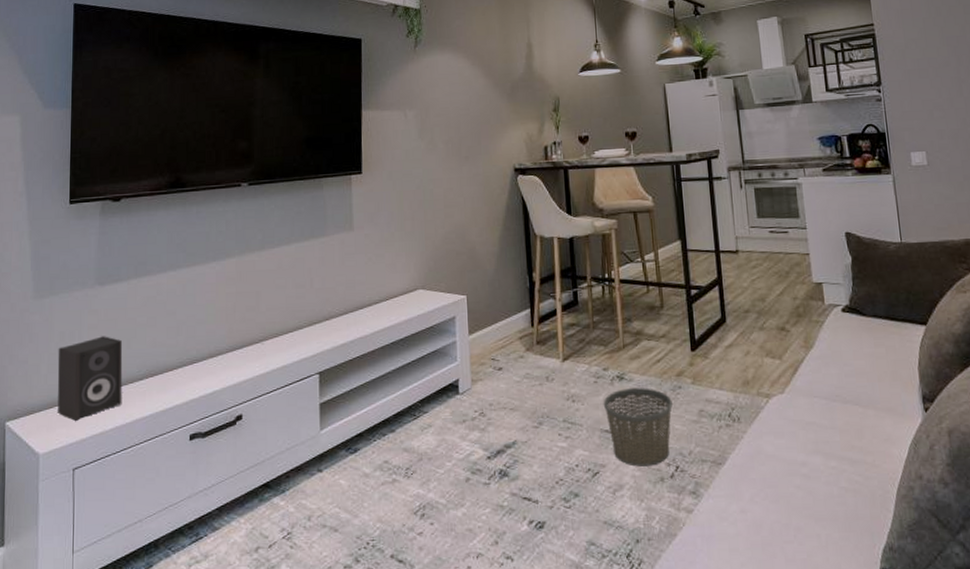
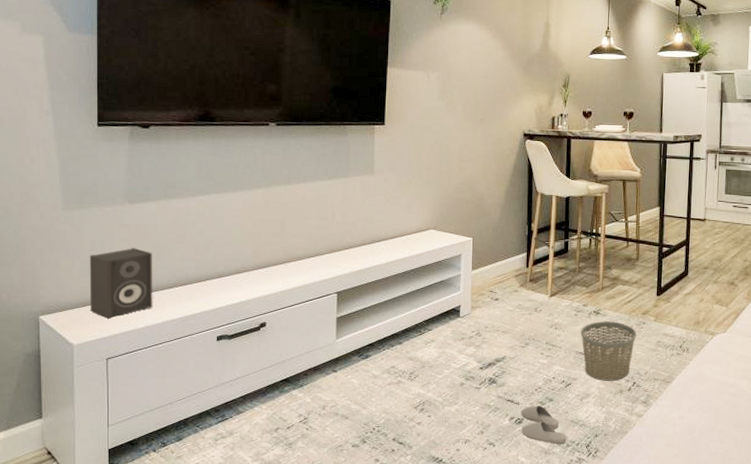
slippers: none [541,503,601,554] -> present [521,405,567,444]

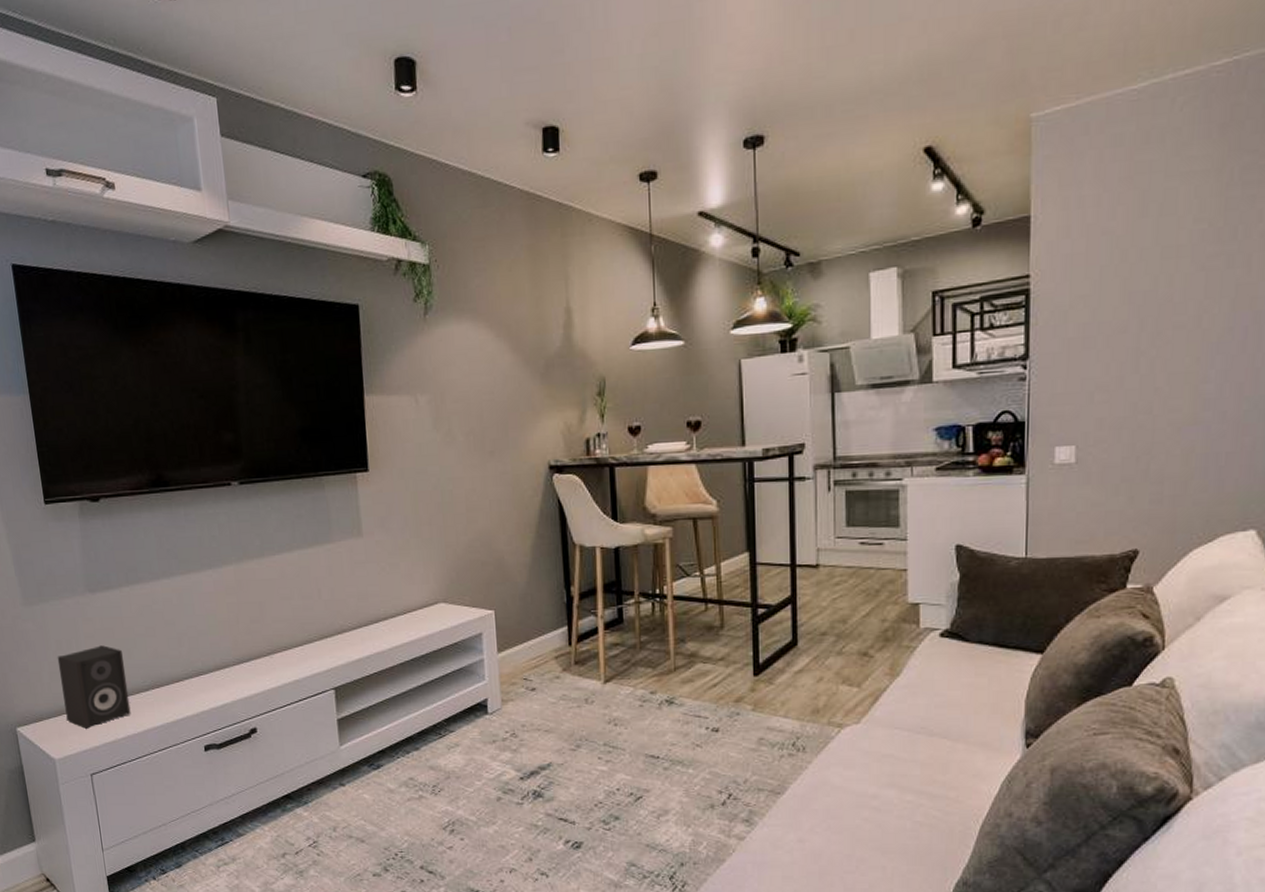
slippers: present [521,405,567,444] -> none [578,825,642,875]
basket: present [580,321,637,381] -> none [649,713,728,793]

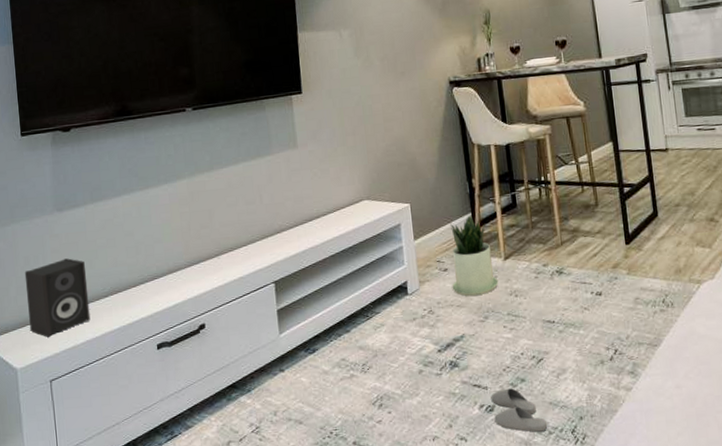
planter: none [540,629,596,720] -> present [450,215,499,296]
slippers: none [578,825,642,875] -> present [491,388,548,432]

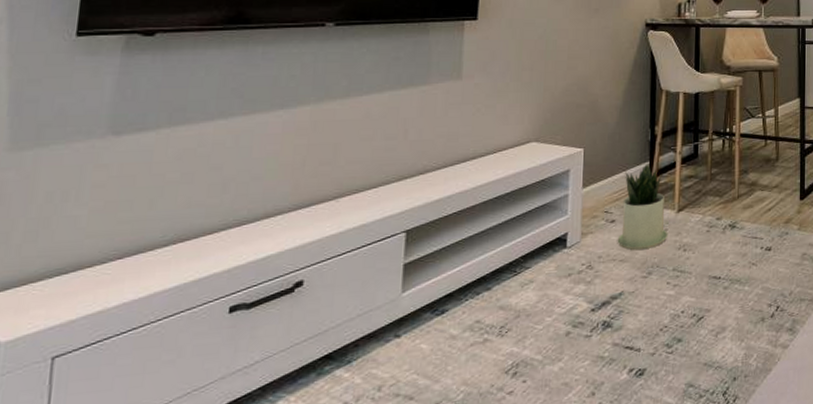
speaker: present [24,258,91,337] -> none [34,195,142,299]
slippers: present [491,388,548,432] -> none [642,349,699,397]

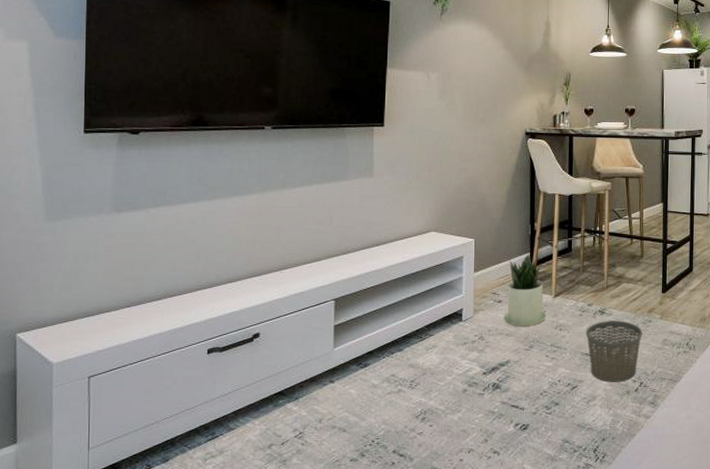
basket: none [713,235,779,309] -> present [585,321,642,382]

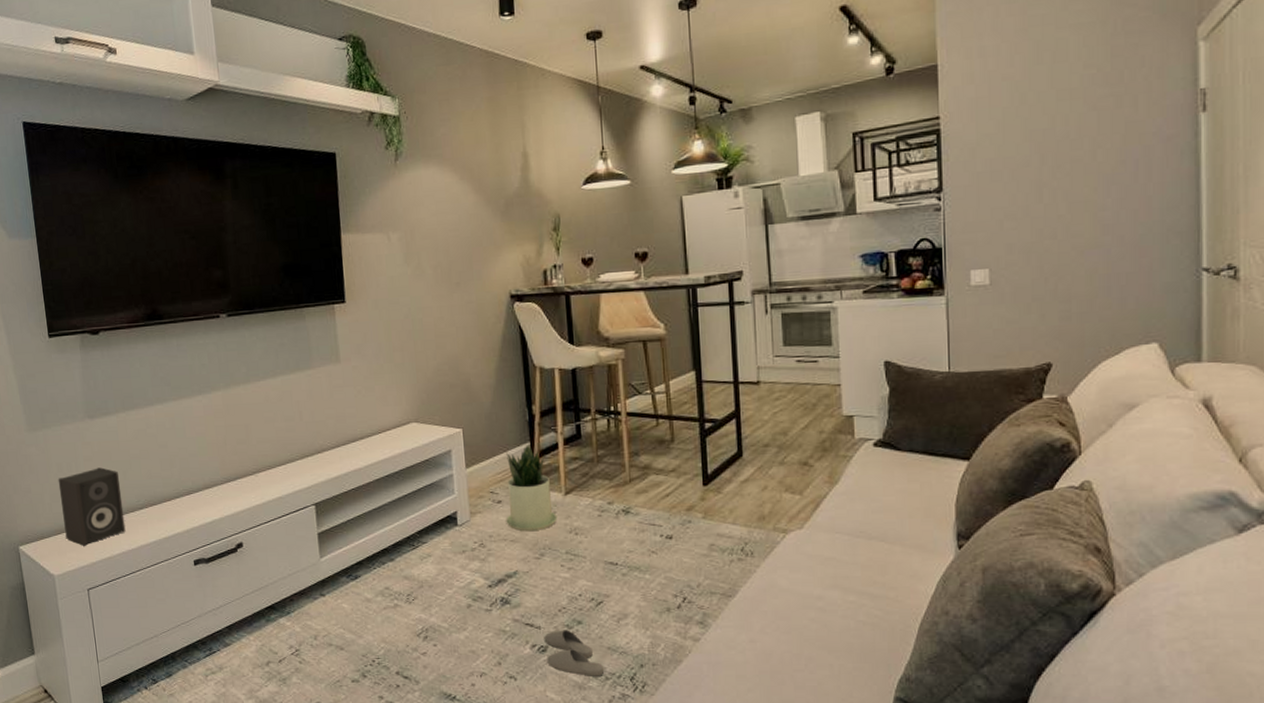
speaker: none [71,259,141,334] -> present [58,467,126,546]
slippers: none [526,410,574,450] -> present [544,630,605,676]
basket: present [585,321,642,382] -> none [607,522,681,597]

